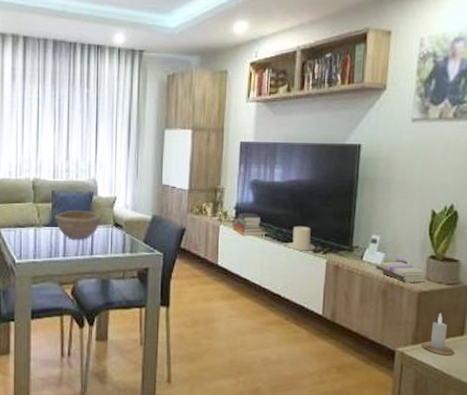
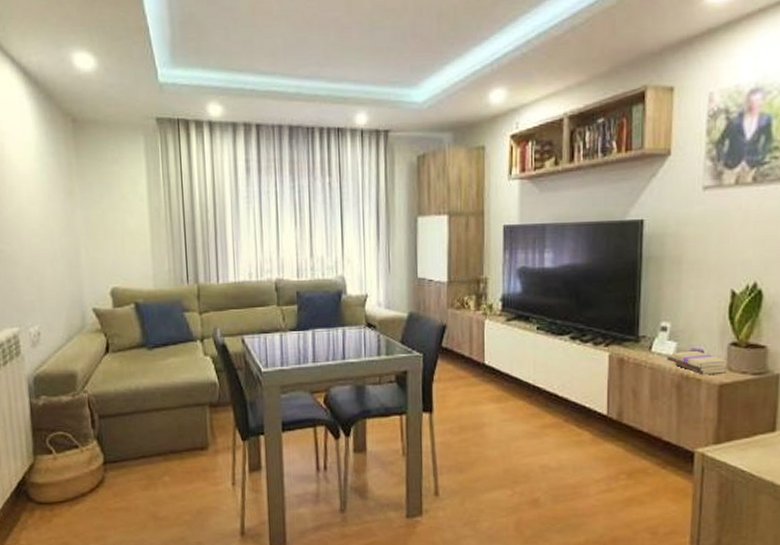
bowl: present [55,210,102,240] -> none [302,311,353,344]
books: present [231,212,264,237] -> none [498,304,535,331]
candle: present [287,226,316,251] -> none [563,316,596,344]
candle: present [421,313,454,356] -> none [724,407,765,456]

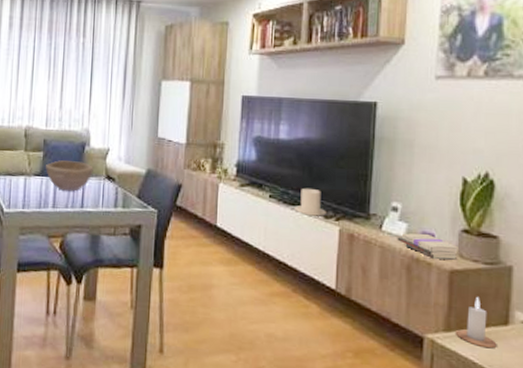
bowl: none [302,311,353,344] -> present [46,160,94,191]
candle: none [563,316,596,344] -> present [294,188,327,216]
candle: none [724,407,765,456] -> present [455,296,497,349]

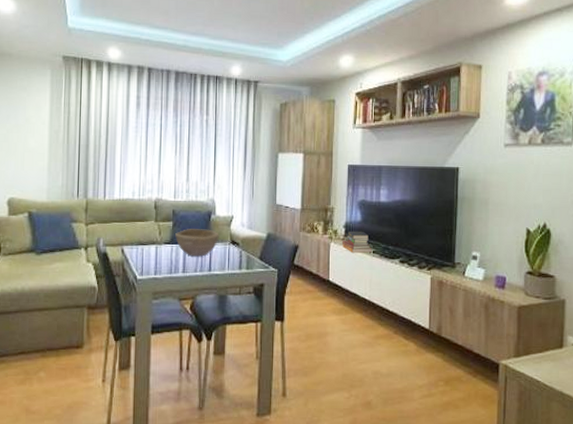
books: none [232,170,268,197] -> present [341,231,372,254]
candle: present [294,188,327,216] -> none [394,243,421,267]
books: present [397,233,458,260] -> none [477,276,524,298]
candle: present [455,296,497,349] -> none [523,326,555,368]

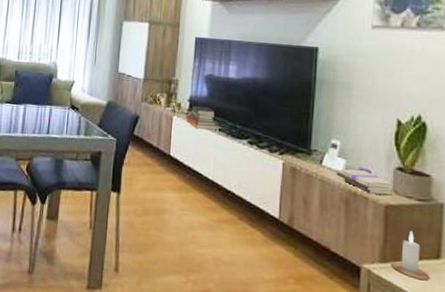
bowl: present [175,229,219,257] -> none [16,90,60,119]
books: none [477,276,524,298] -> present [336,168,393,196]
candle: none [523,326,555,368] -> present [390,230,430,281]

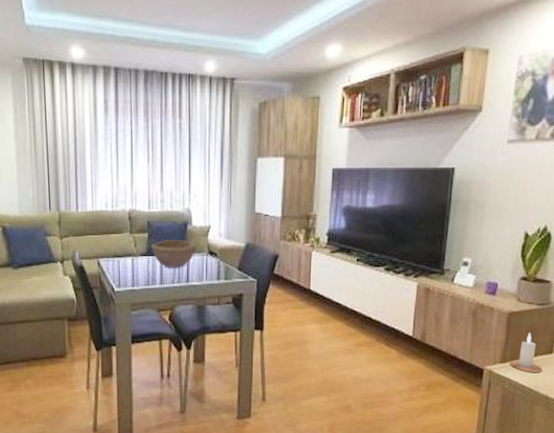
bowl: none [16,90,60,119] -> present [151,240,196,268]
books: present [185,105,218,130] -> none [324,238,356,262]
books: present [336,168,393,196] -> none [466,283,517,305]

